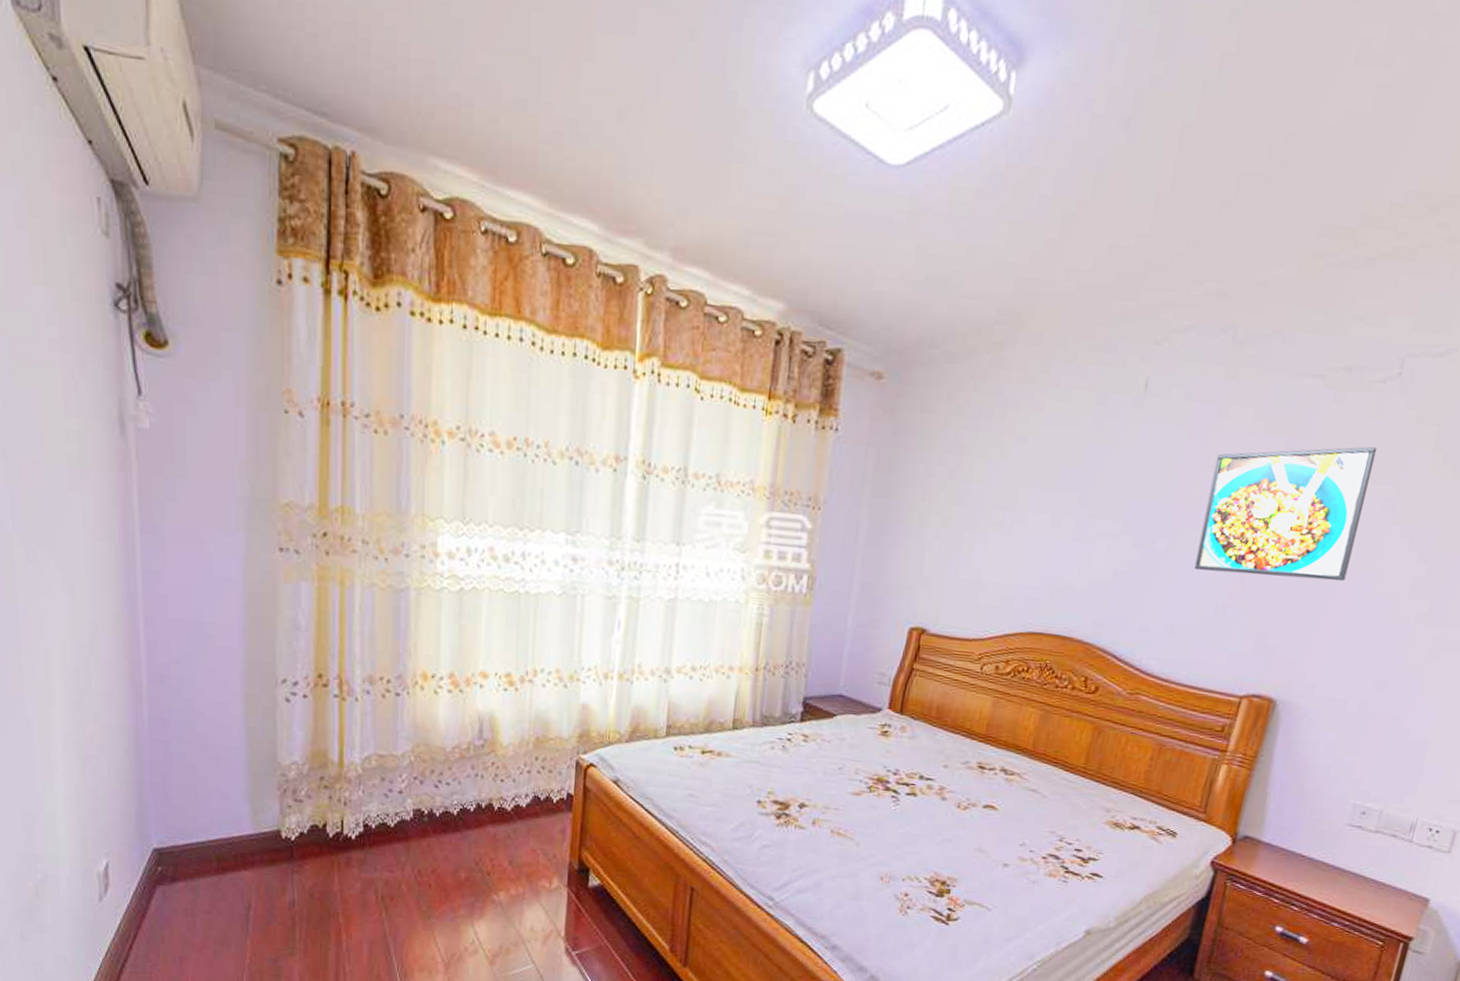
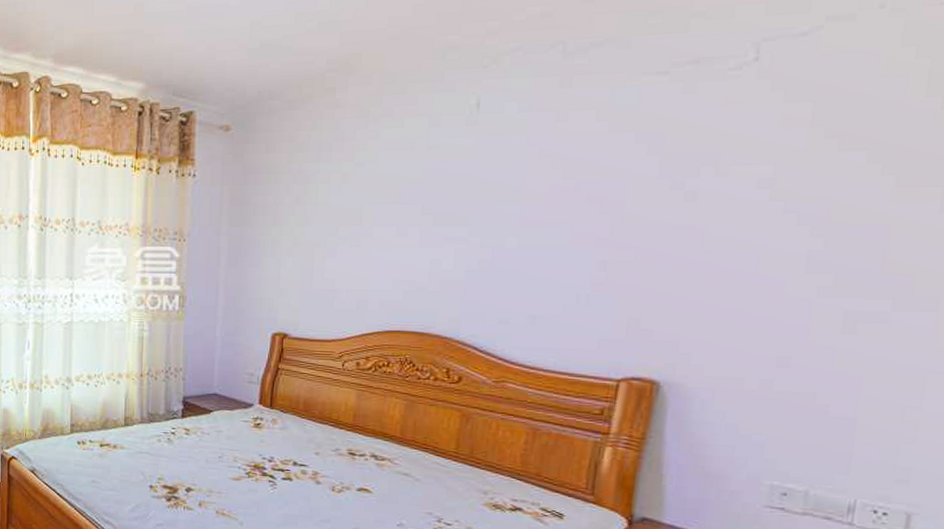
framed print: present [1194,446,1377,581] -> none [549,131,742,263]

